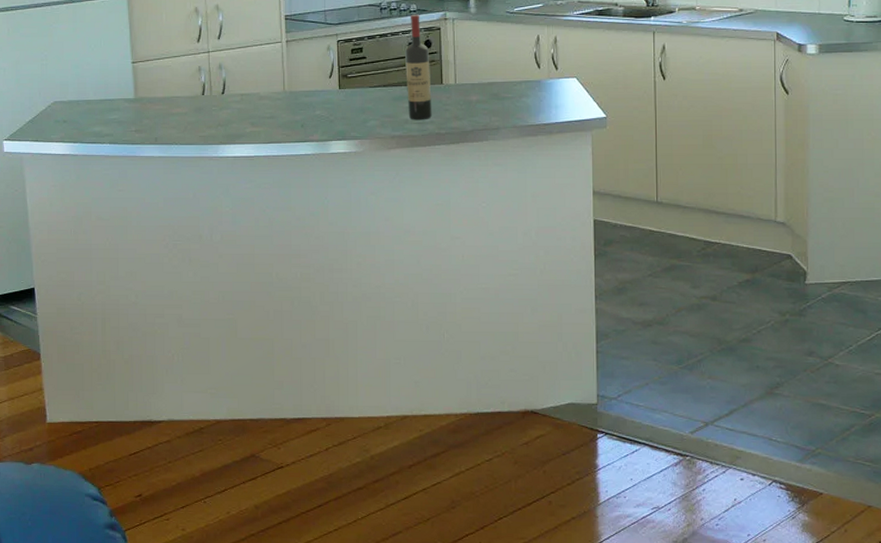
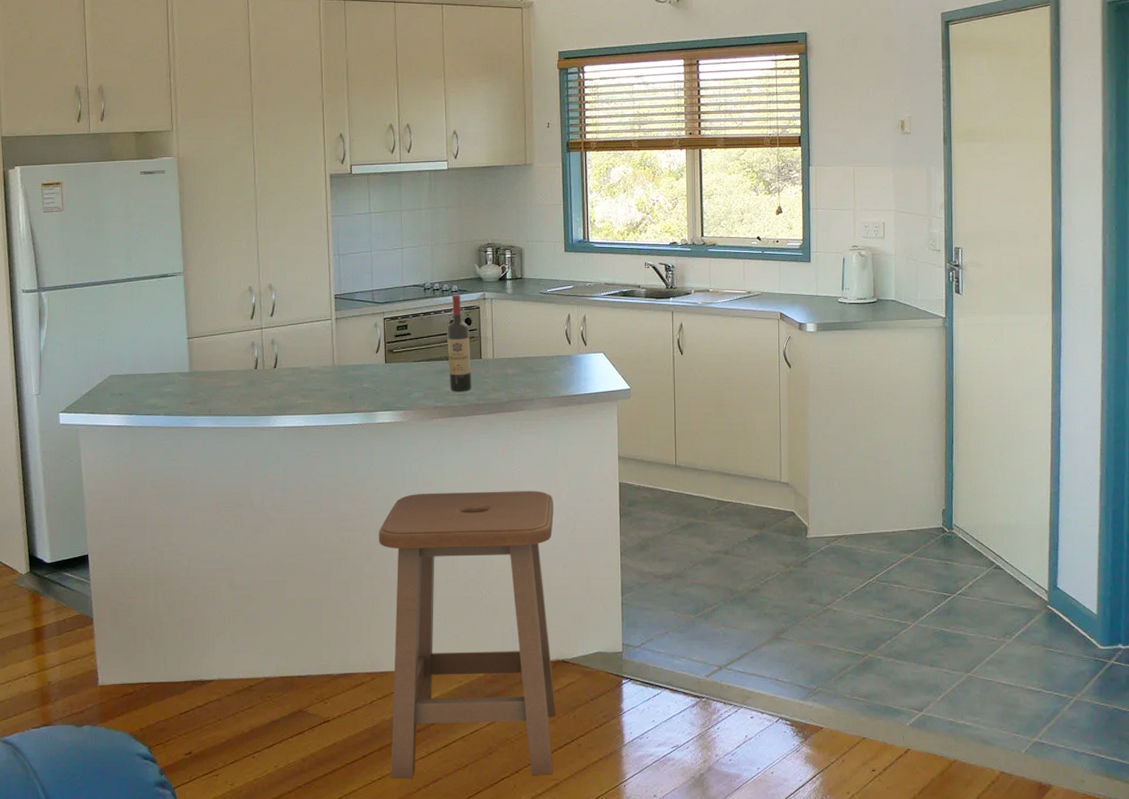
stool: none [334,227,525,533] -> present [379,491,557,779]

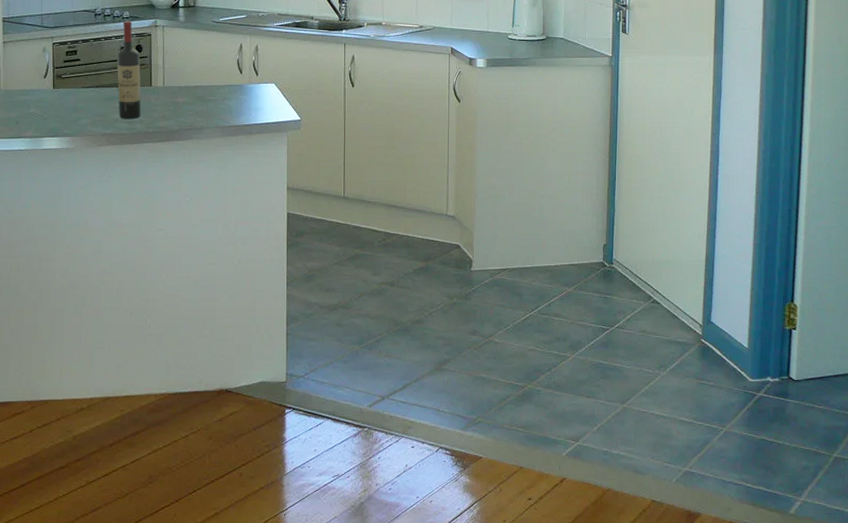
stool: present [379,491,557,779] -> none [42,220,221,508]

